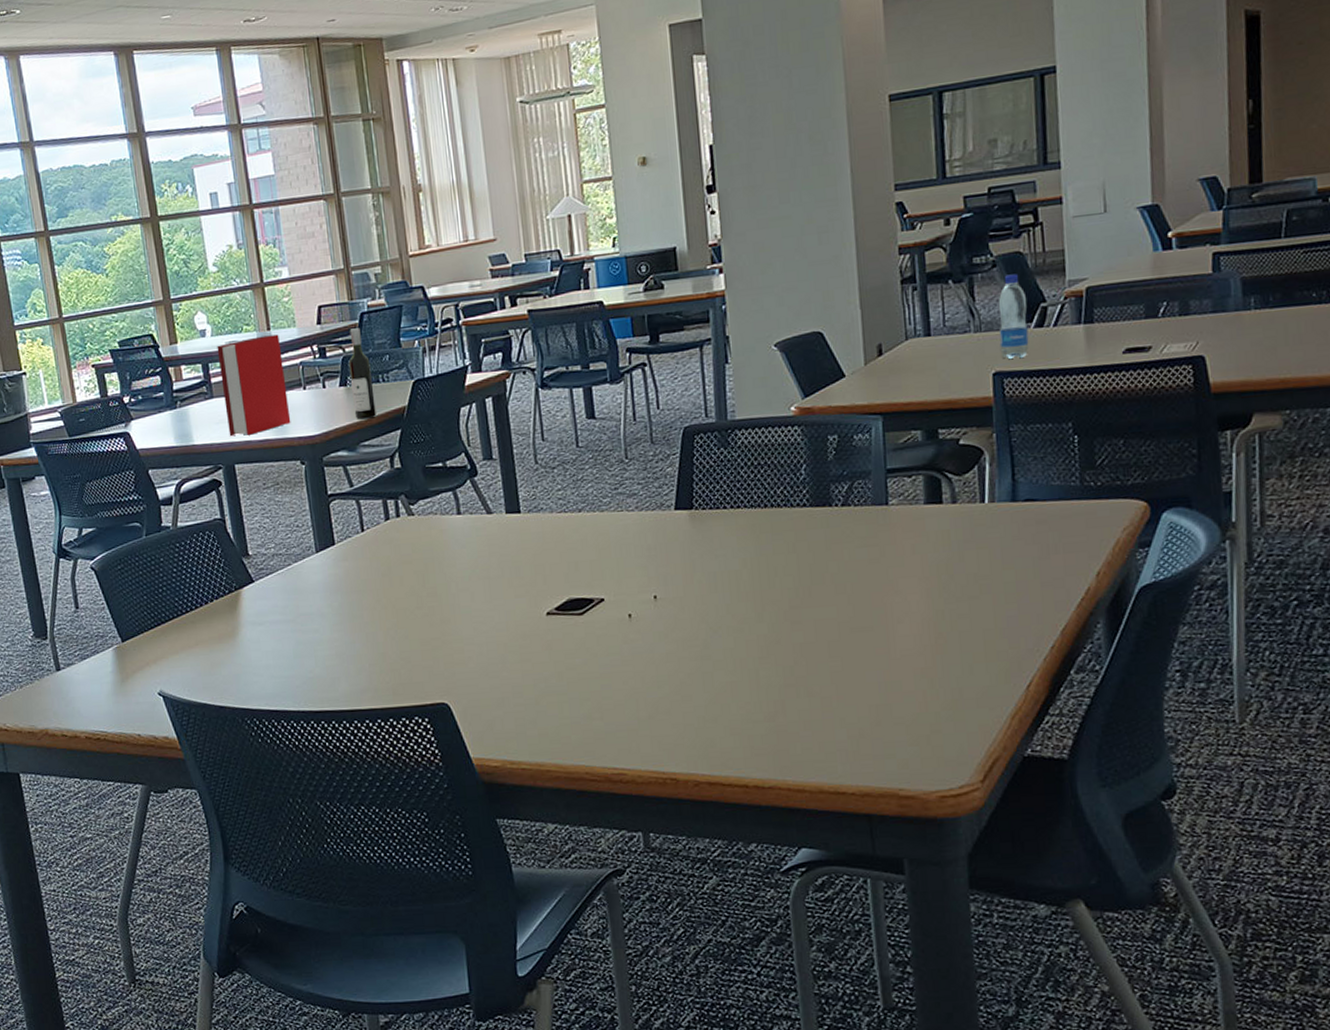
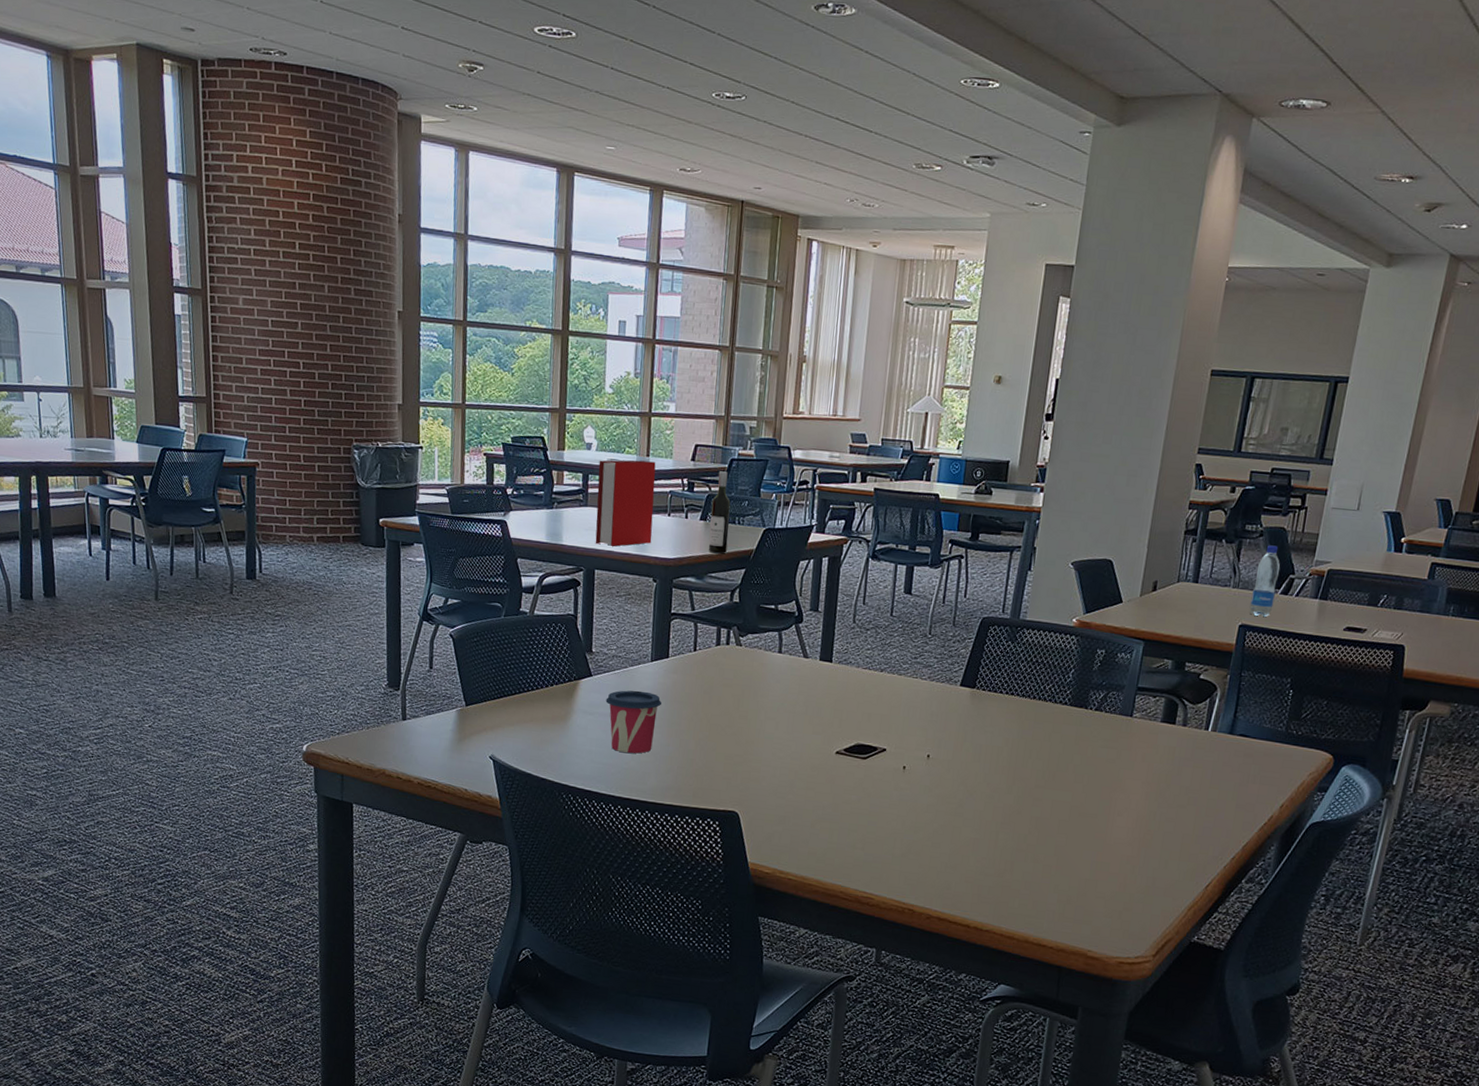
cup: none [274,587,337,661] -> present [605,690,661,754]

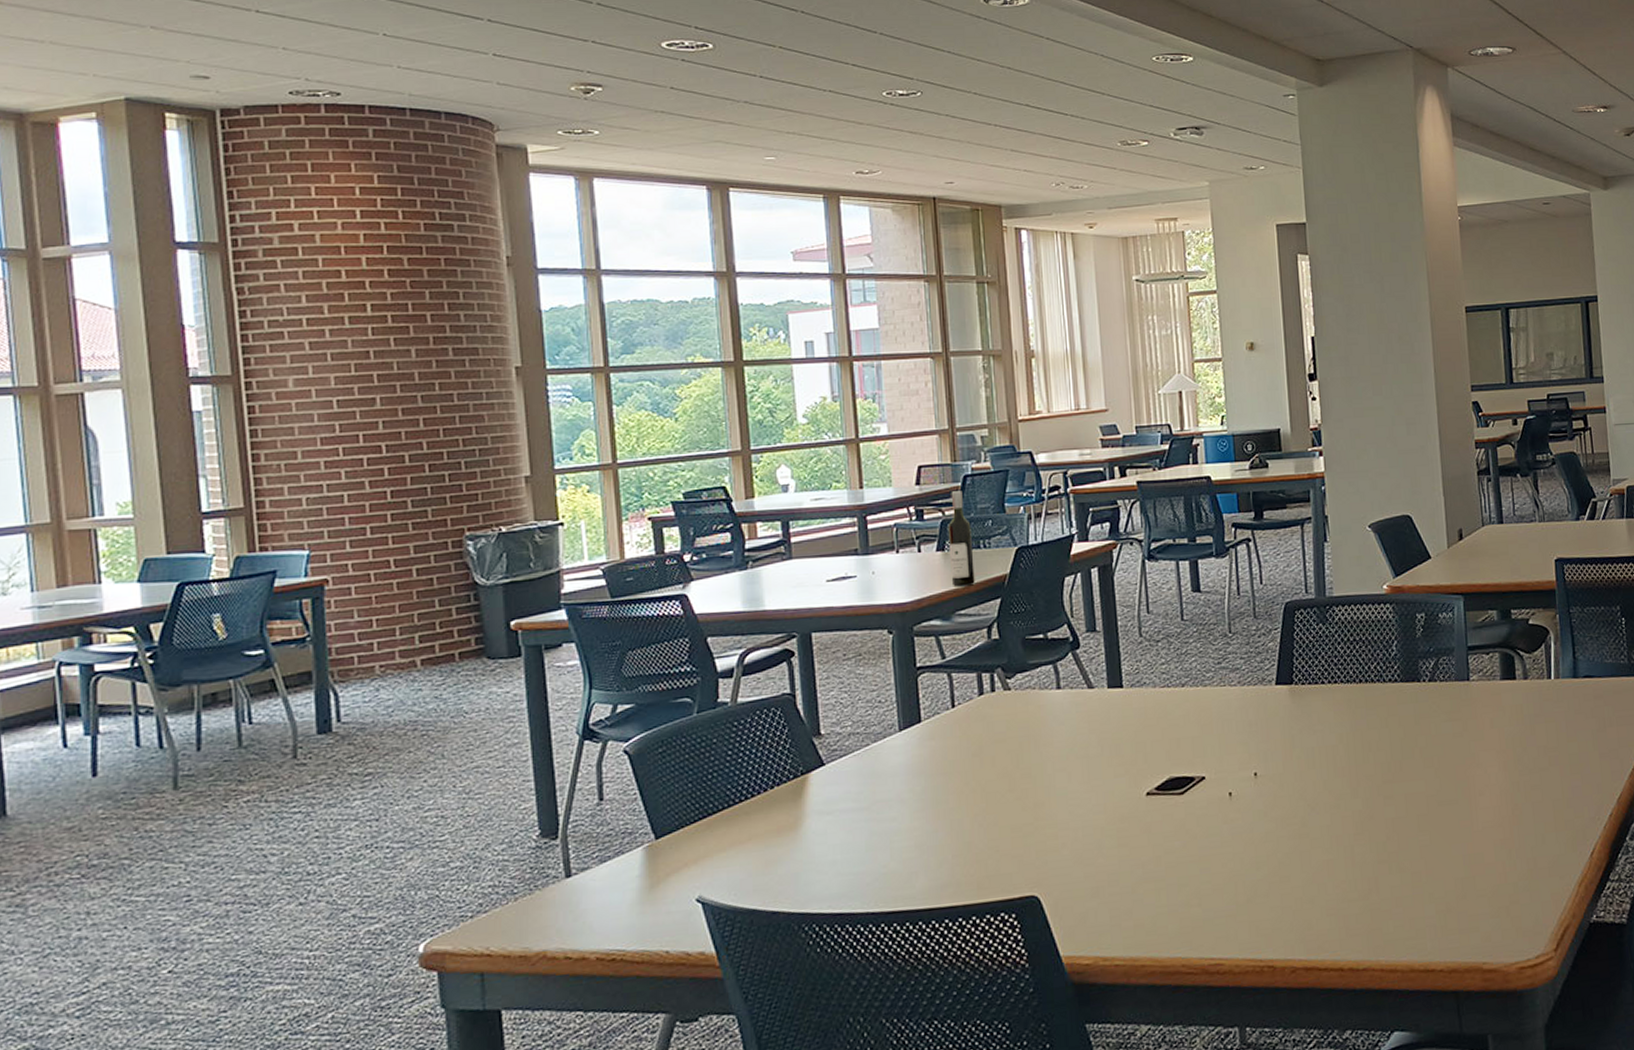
book: present [595,460,656,547] -> none [800,493,880,602]
cup: present [605,690,661,754] -> none [846,770,920,854]
bottle: present [1249,545,1281,618] -> none [1557,471,1584,548]

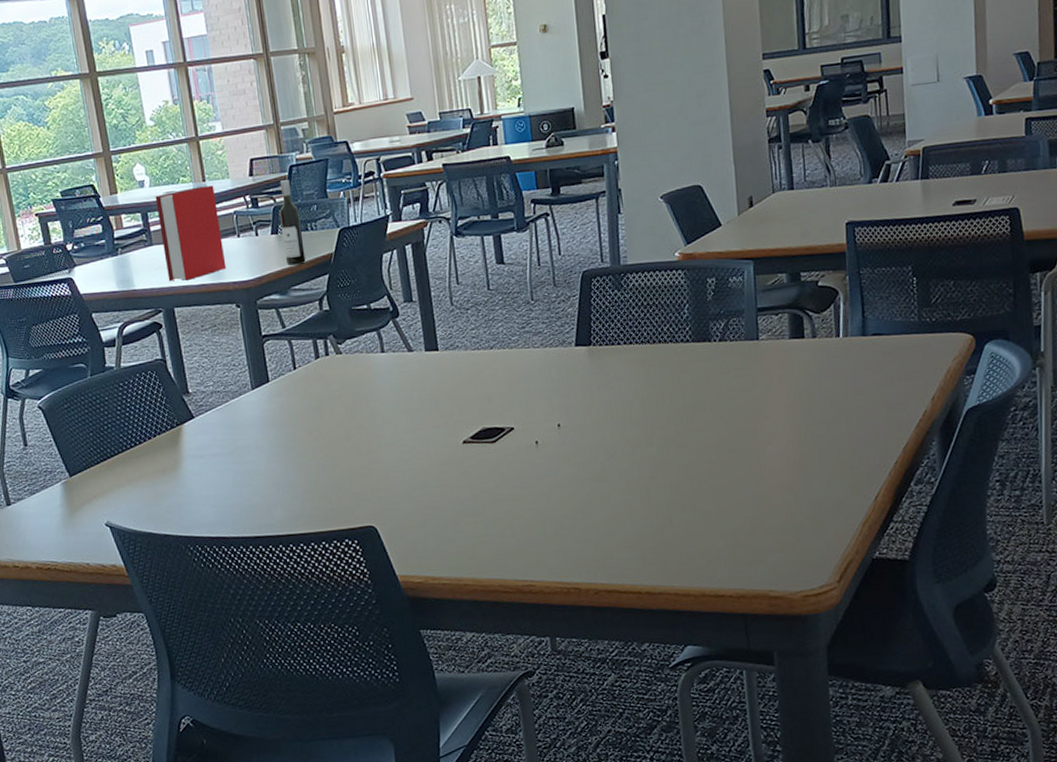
book: none [800,493,880,602] -> present [155,185,227,282]

